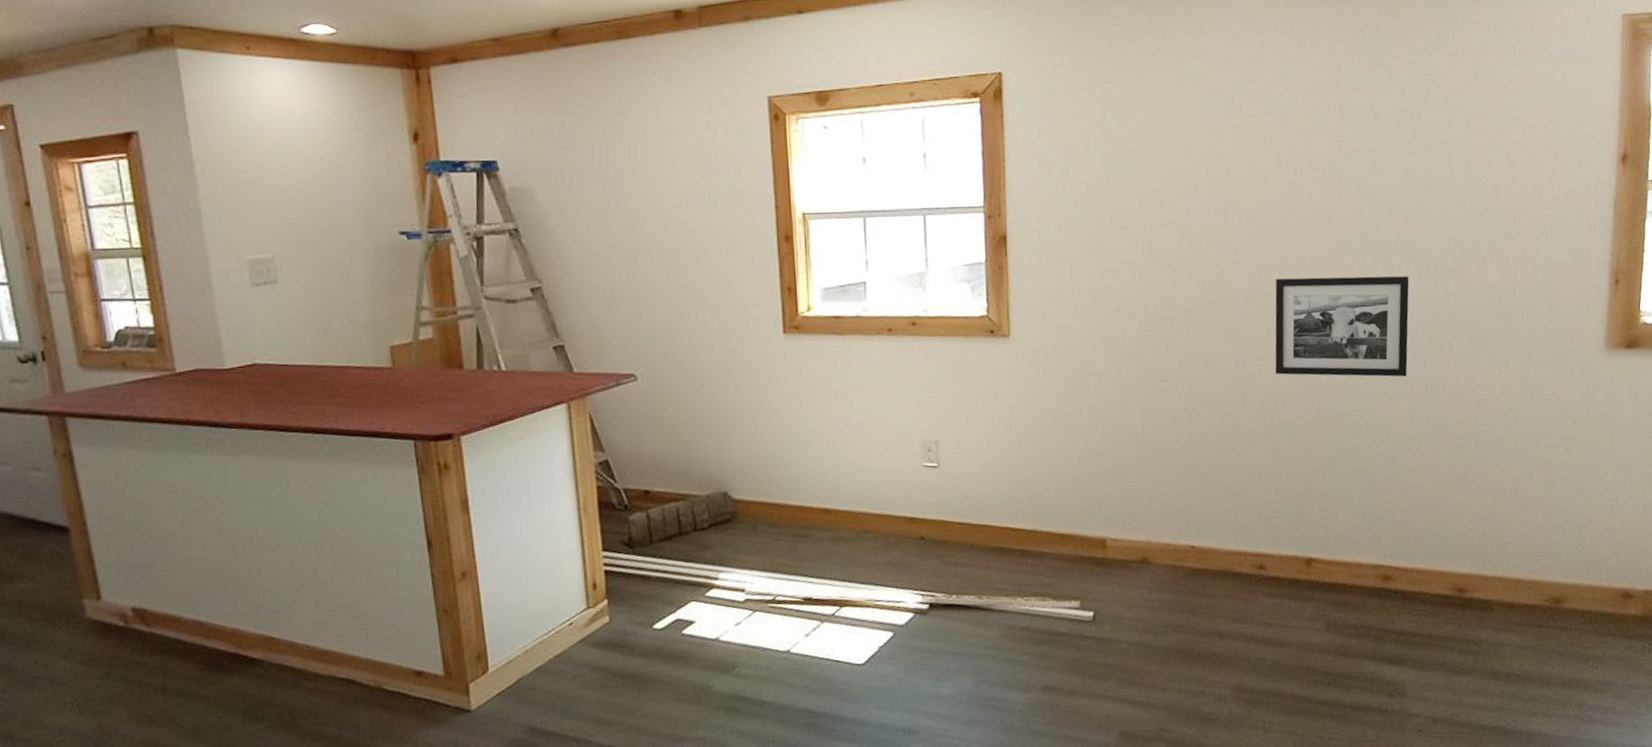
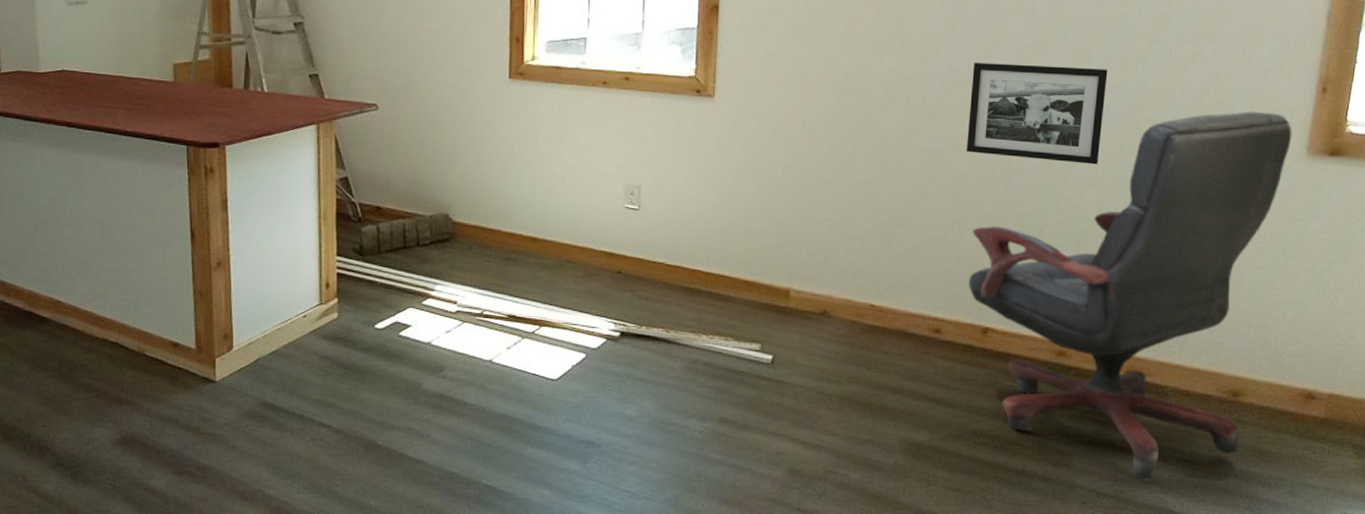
office chair: none [1288,308,1590,700] -> present [969,111,1292,480]

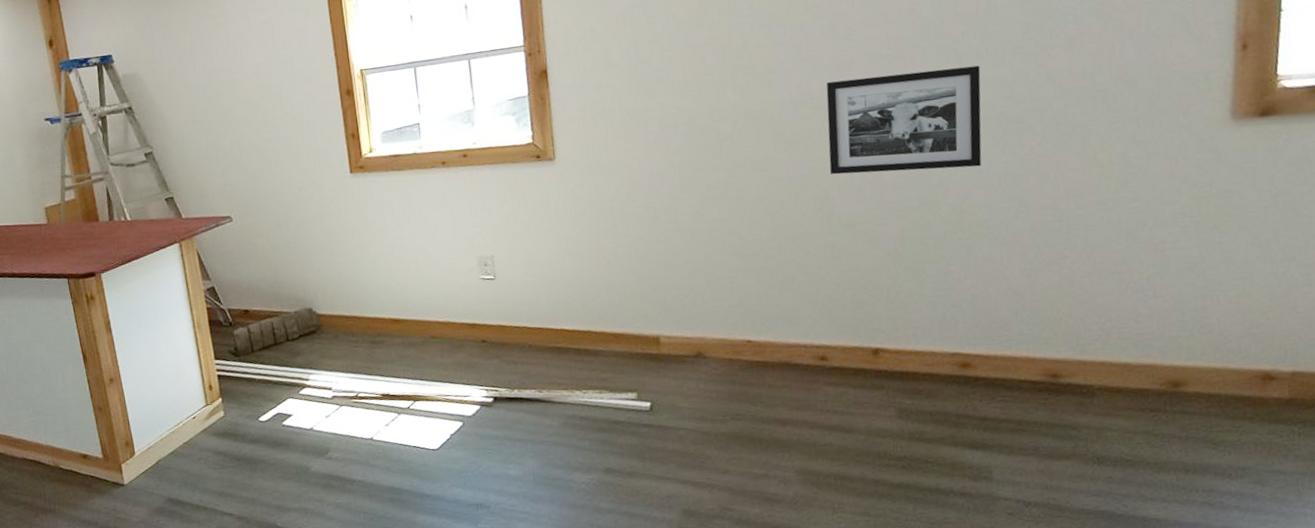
office chair: present [969,111,1292,480] -> none [848,80,1211,485]

